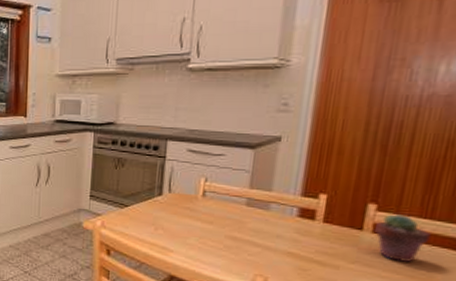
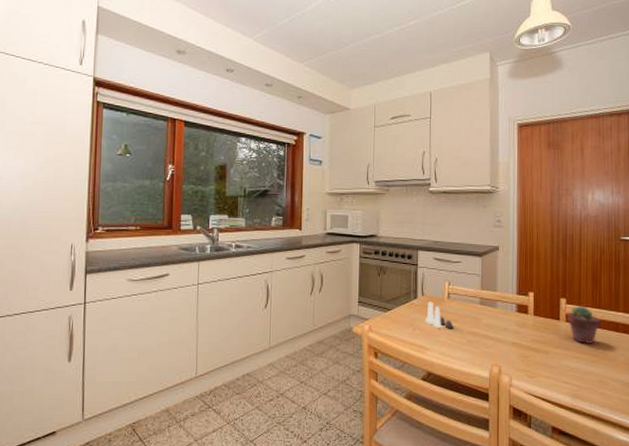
salt and pepper shaker set: none [170,199,208,232] -> present [425,301,454,329]

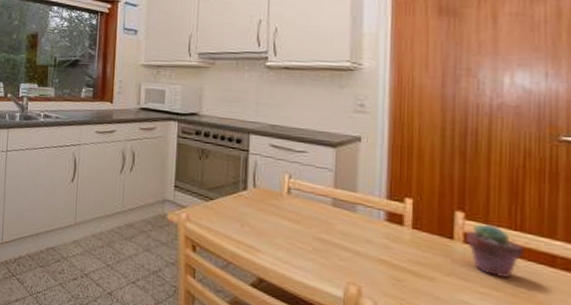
salt and pepper shaker set: present [425,301,454,329] -> none [256,195,295,231]

